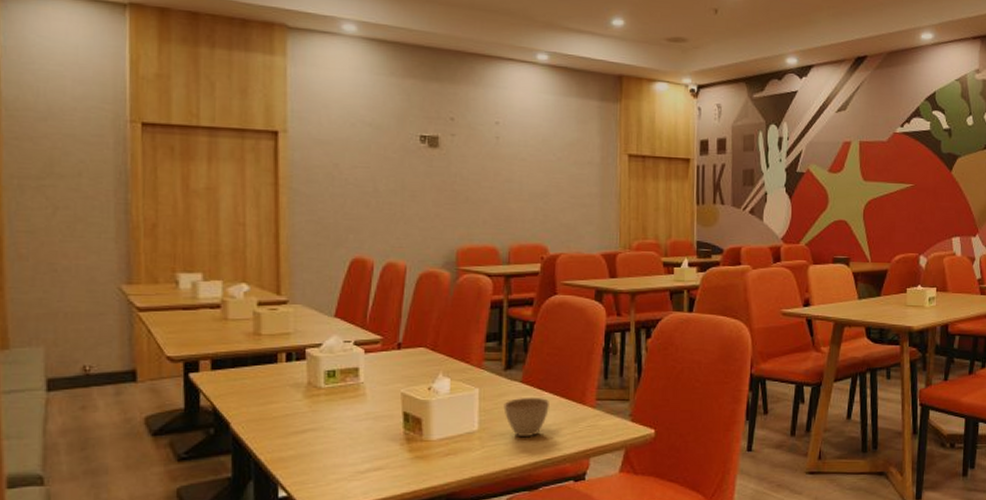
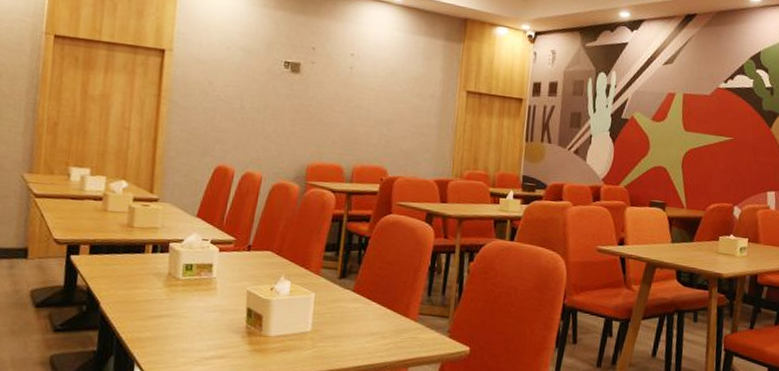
cup: present [503,397,551,436] -> none [335,304,377,342]

